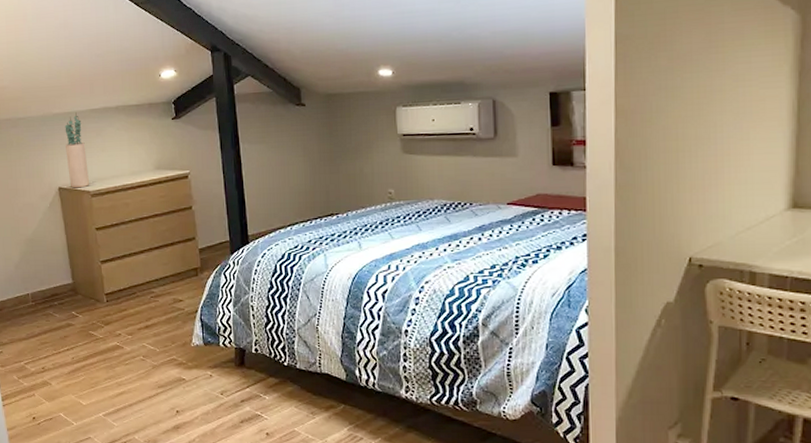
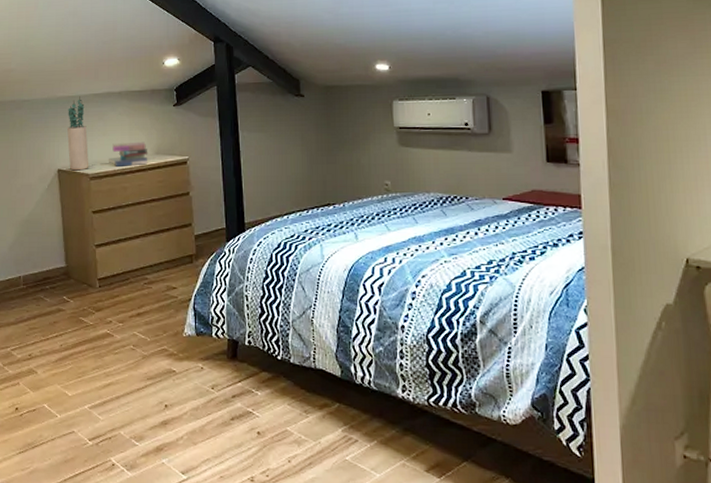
books: none [108,157,149,183] -> present [108,141,148,166]

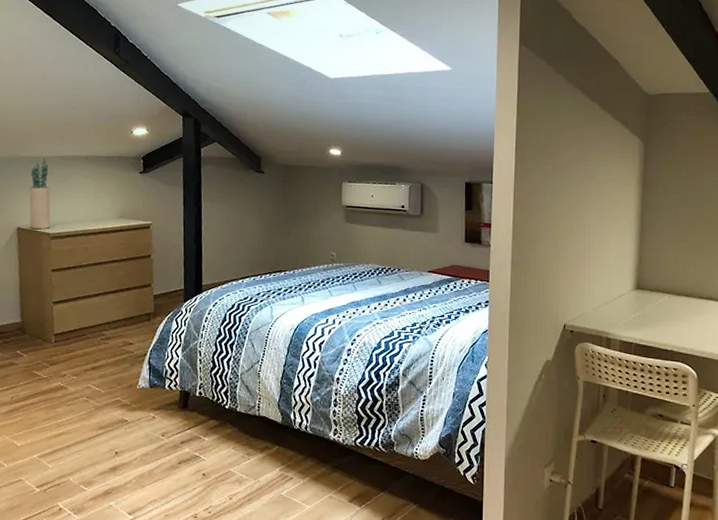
books: present [108,141,148,166] -> none [70,205,112,228]

